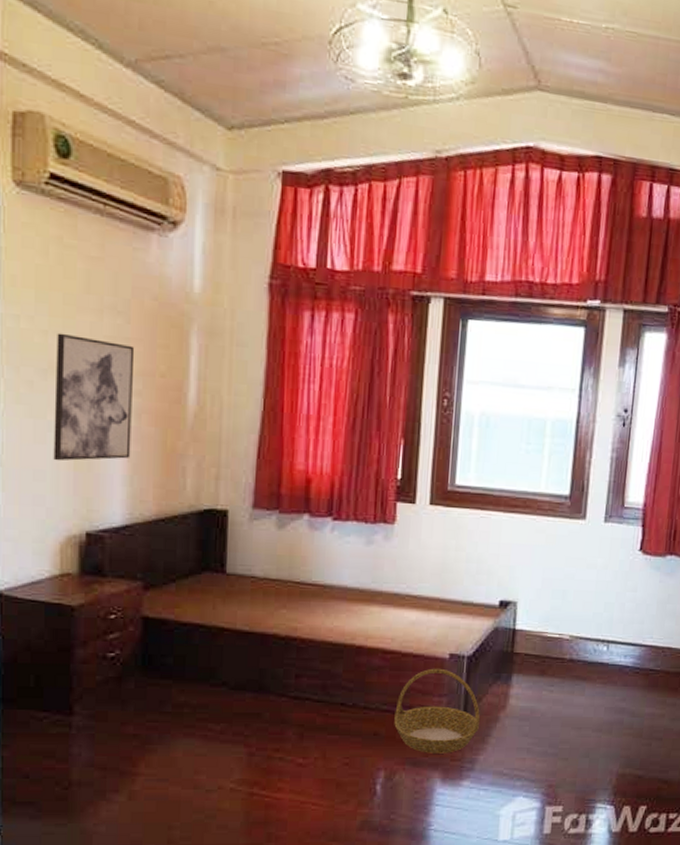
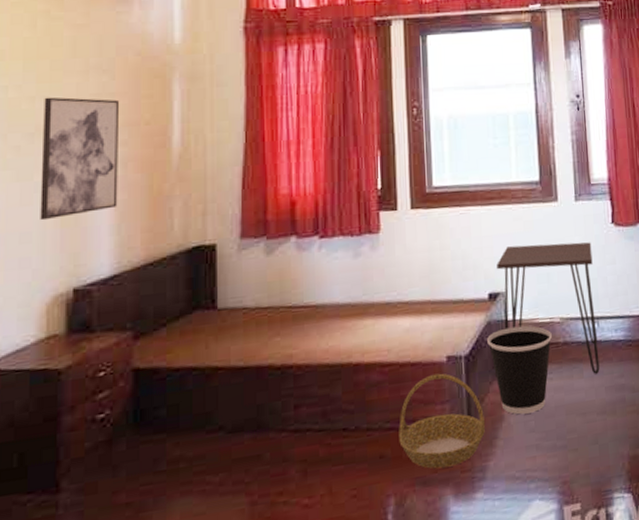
wastebasket: none [492,636,559,719] -> present [487,326,552,415]
desk: none [512,558,615,694] -> present [497,242,600,374]

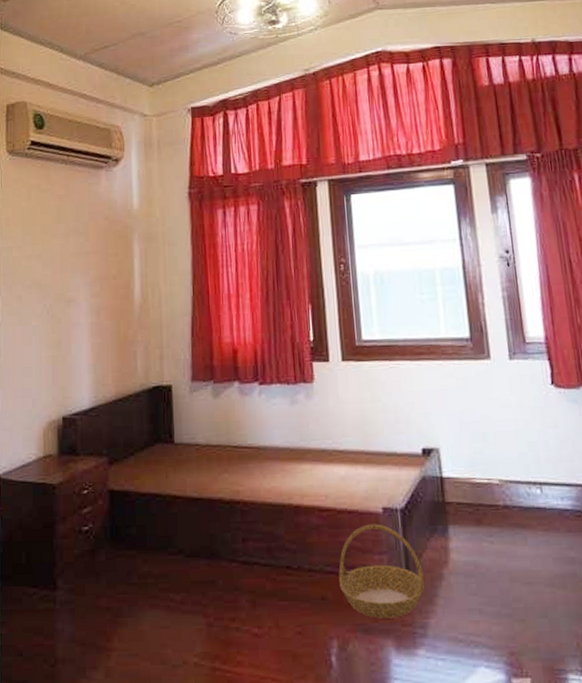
wall art: present [40,97,120,221] -> none [37,255,94,358]
wastebasket: present [487,326,552,415] -> none [422,484,491,575]
desk: present [497,242,600,374] -> none [429,402,546,543]

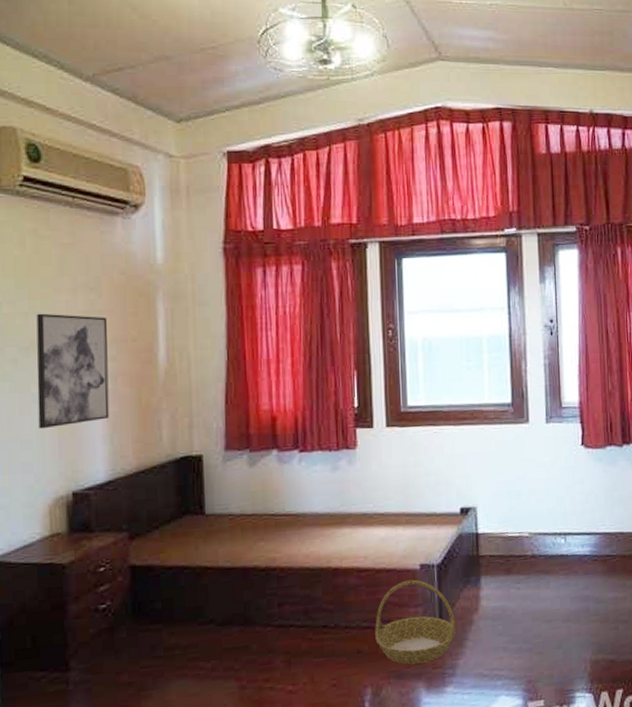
wall art: none [37,255,94,358] -> present [36,313,110,429]

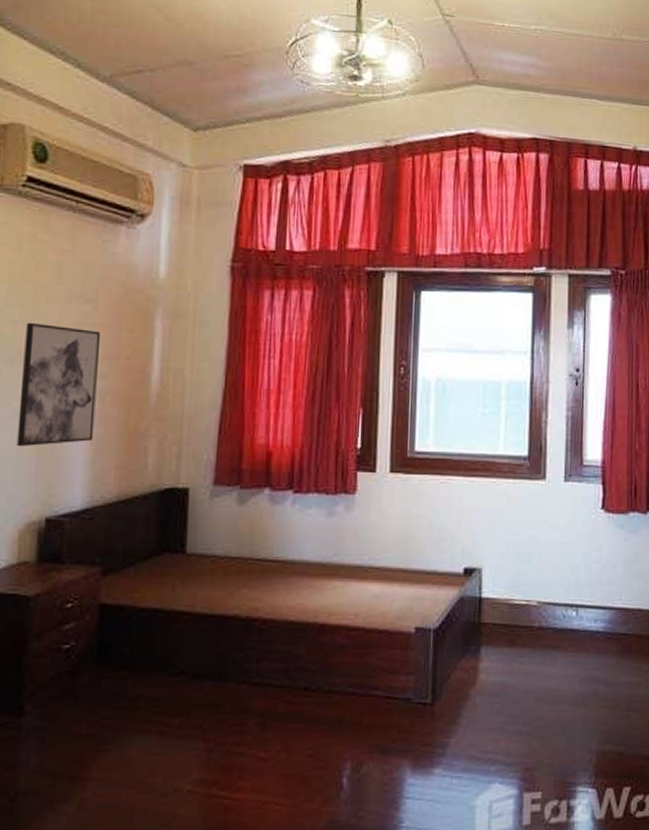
basket: present [375,579,456,665] -> none [360,644,450,739]

